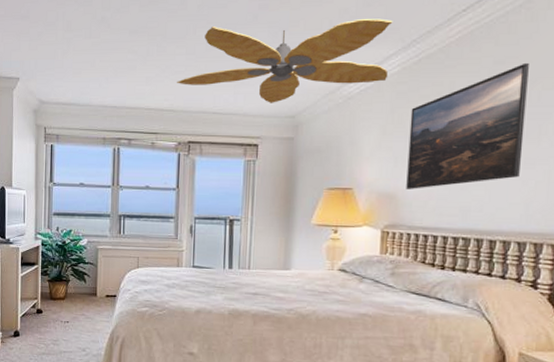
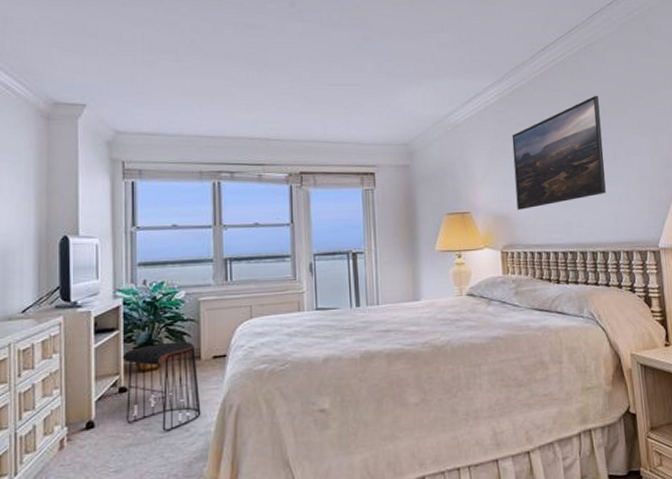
stool: none [40,279,95,349] -> present [123,341,201,432]
ceiling fan: present [177,18,393,103] -> none [283,54,489,131]

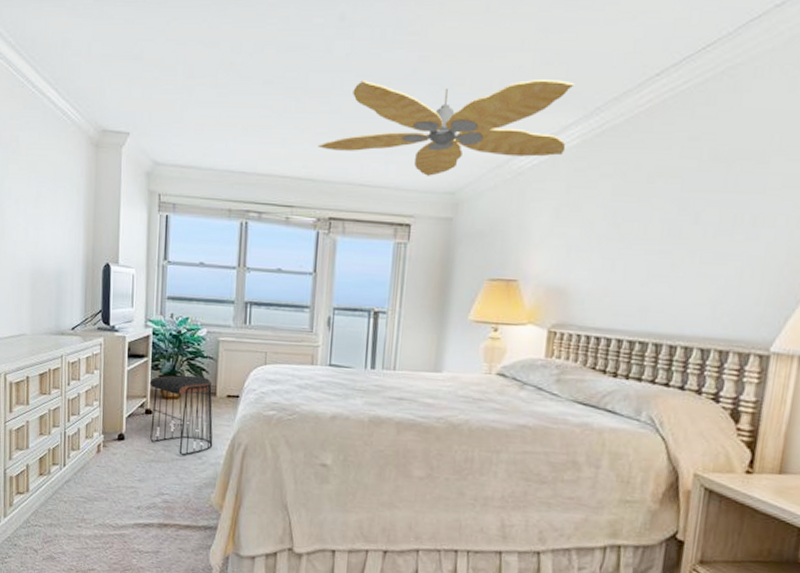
ceiling fan: none [283,54,489,131] -> present [318,80,575,176]
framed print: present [512,95,606,210] -> none [579,140,728,284]

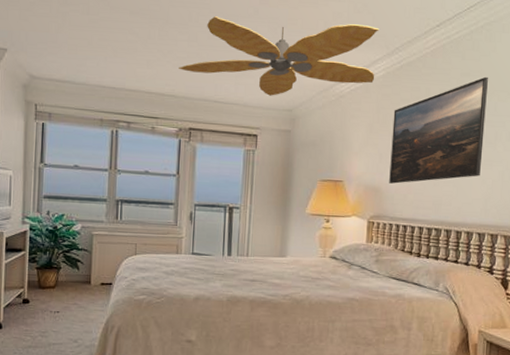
stool: present [150,375,213,456] -> none [27,266,88,341]
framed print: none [579,140,728,284] -> present [389,76,488,184]

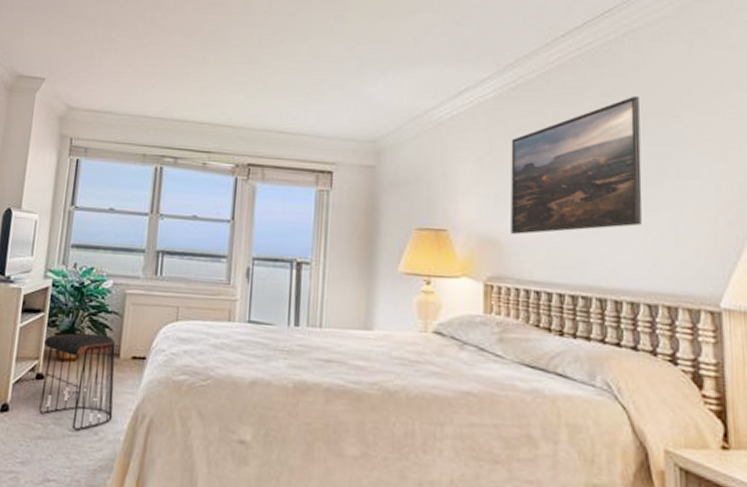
stool: none [27,266,88,341] -> present [39,333,115,432]
ceiling fan: present [179,16,379,96] -> none [237,35,485,125]

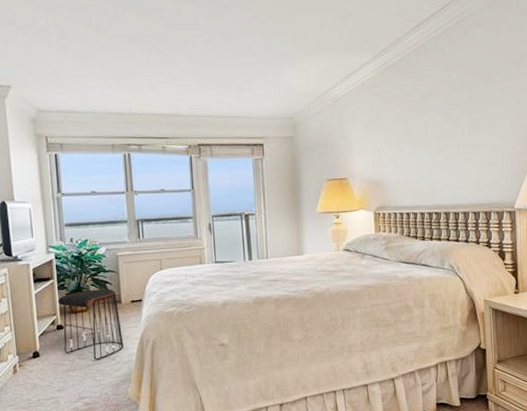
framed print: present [511,95,643,234] -> none [386,69,470,176]

